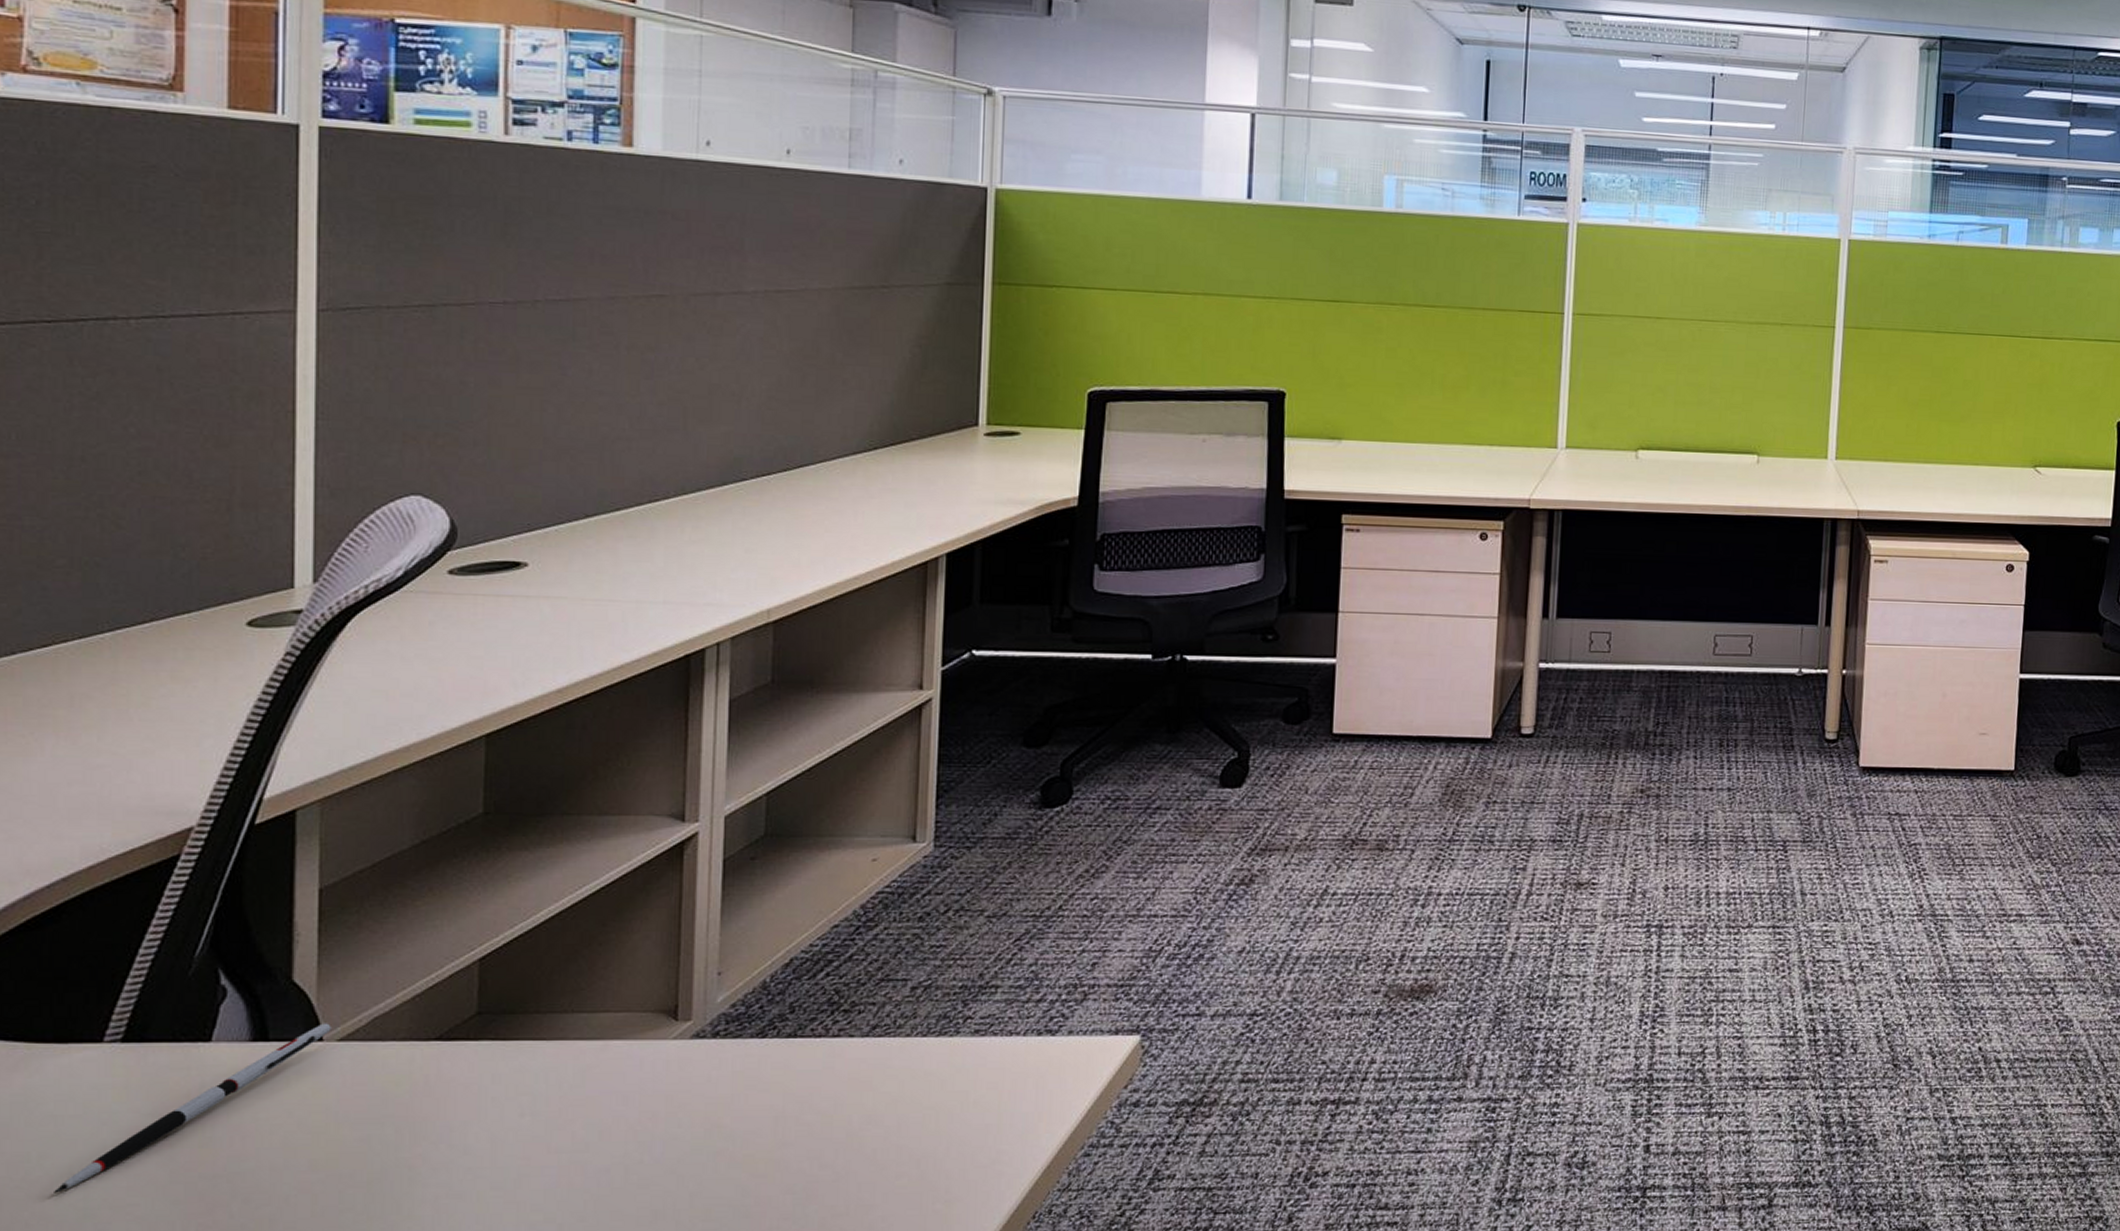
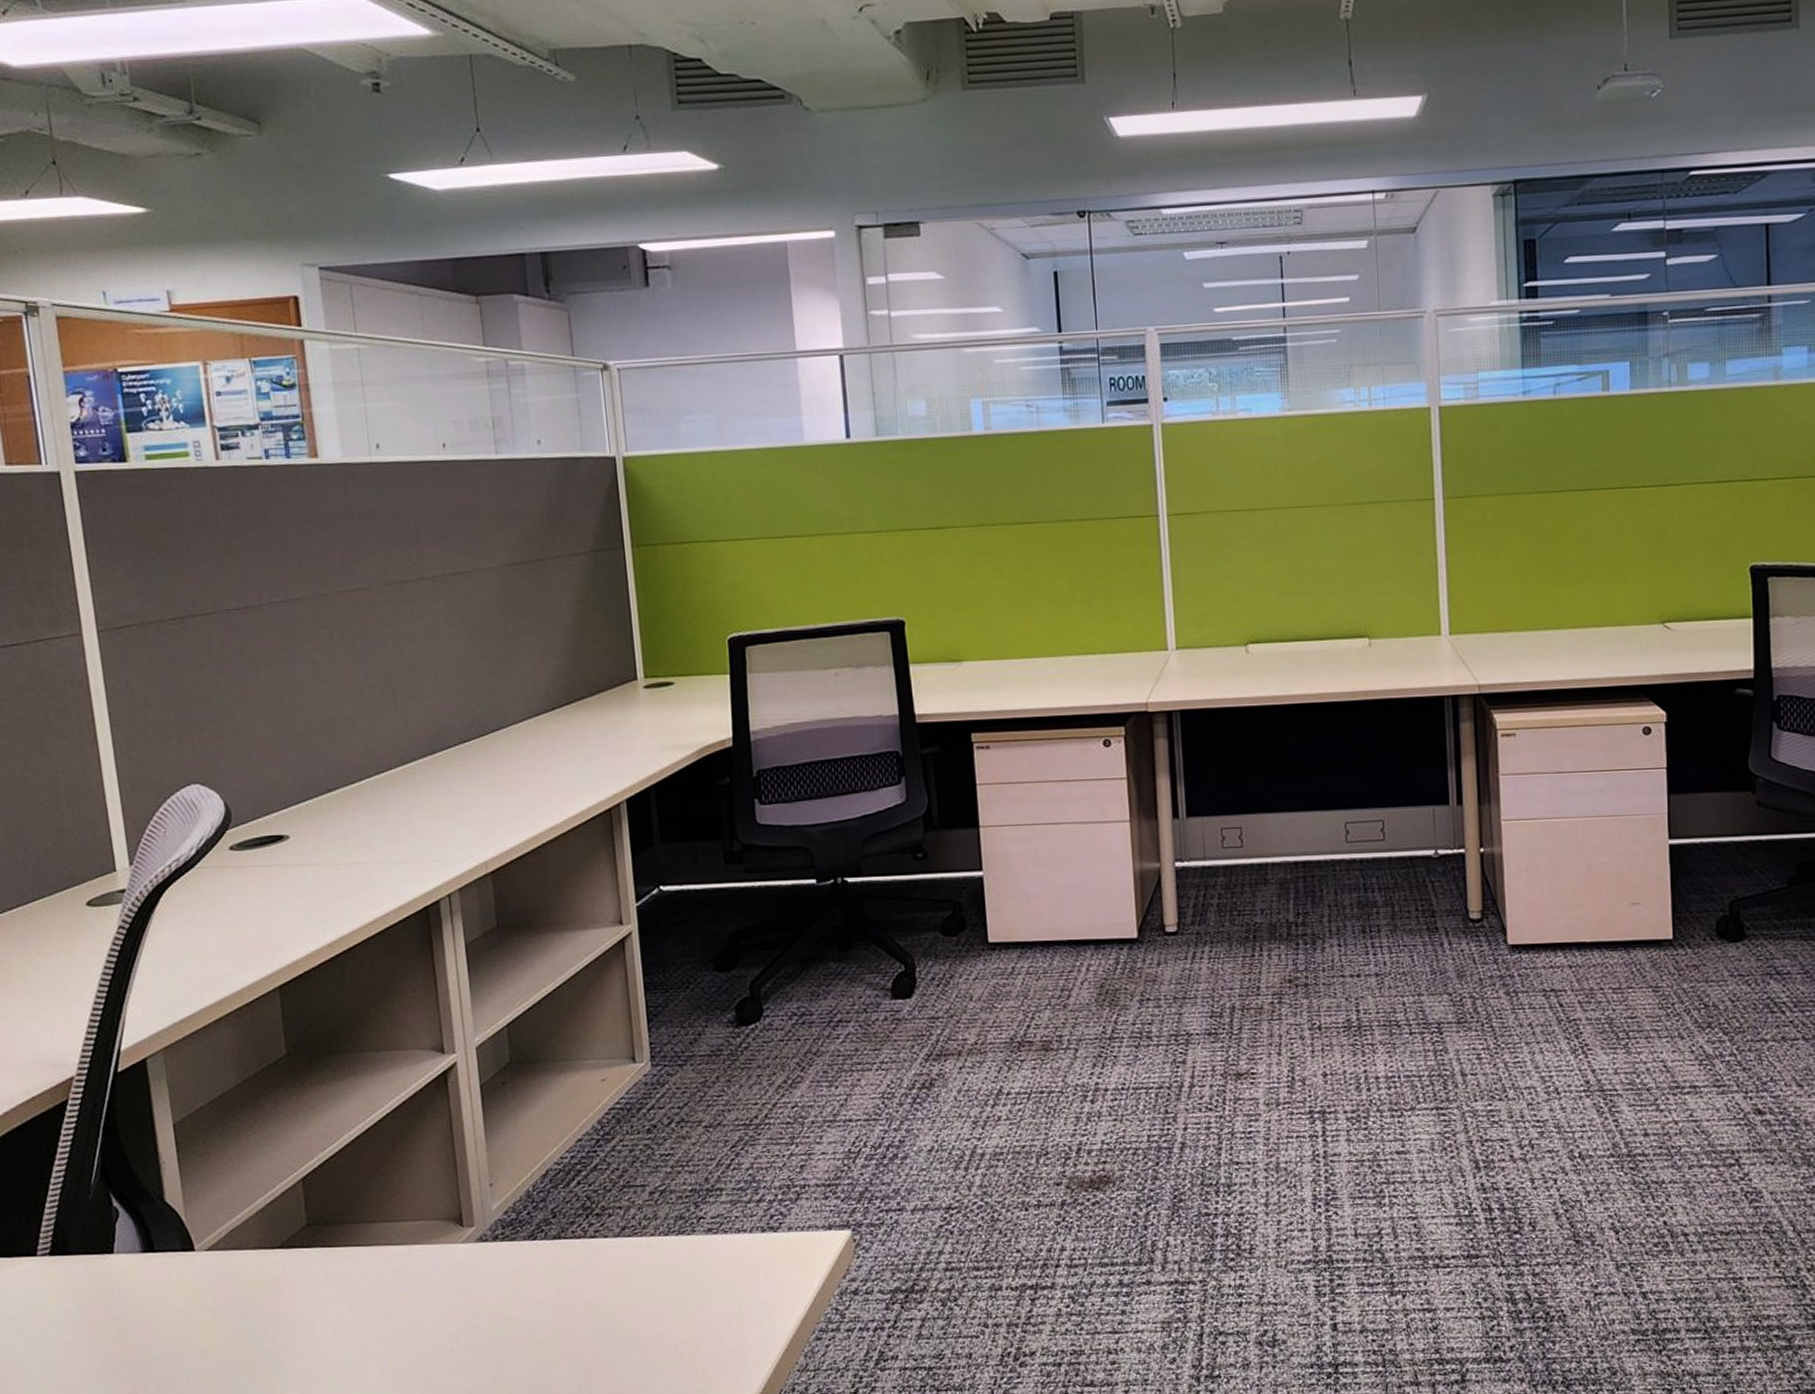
pen: present [54,1023,331,1193] -> none [21,1236,200,1378]

